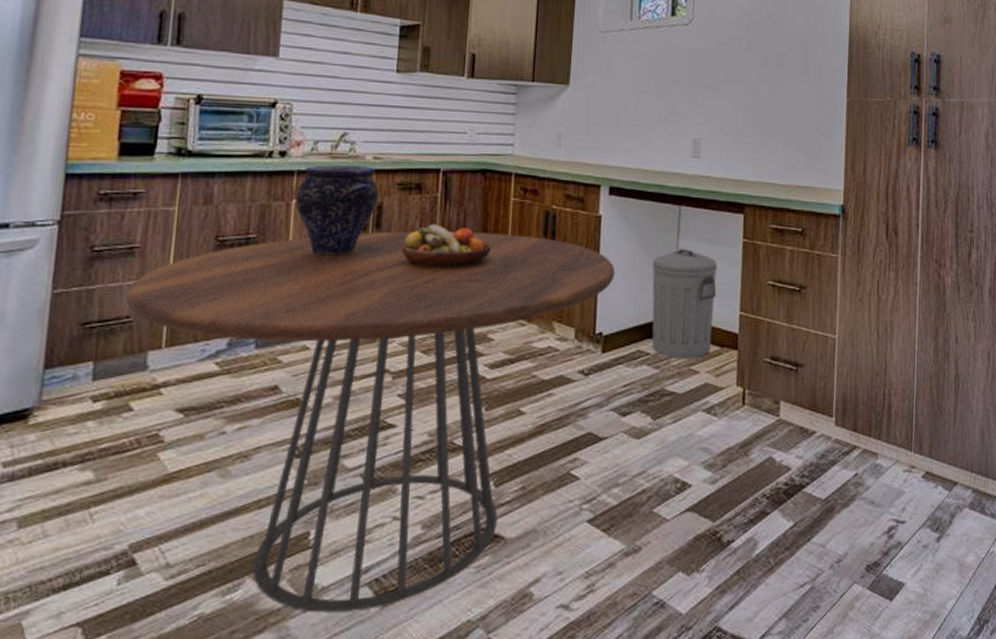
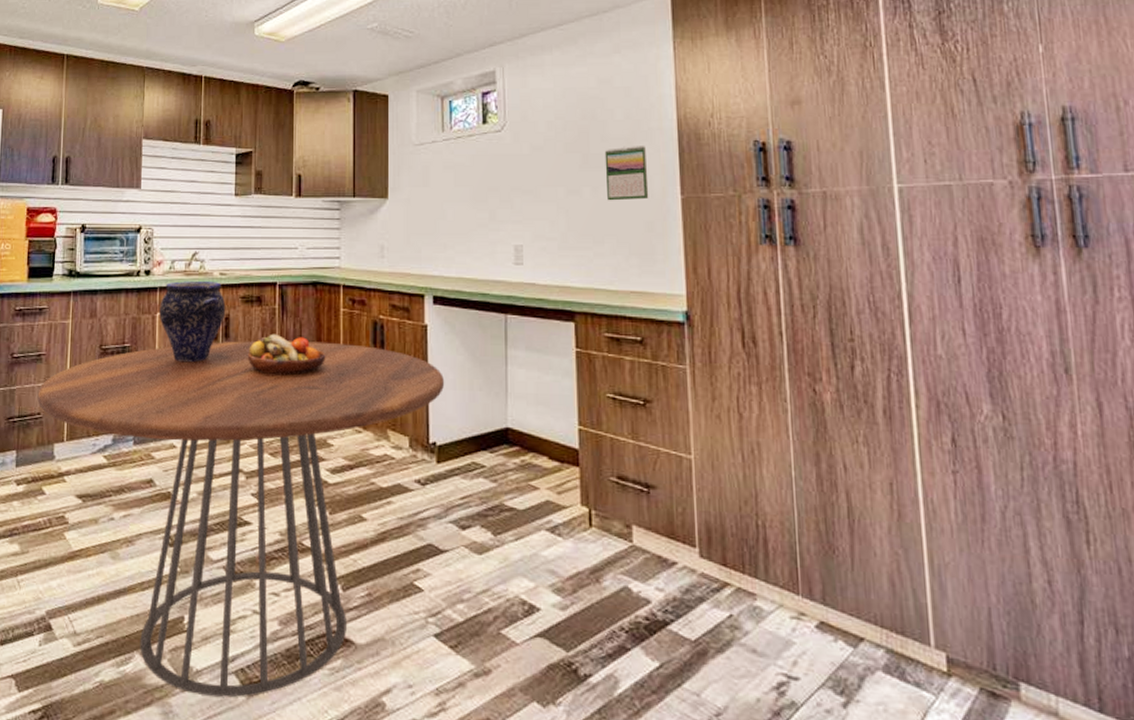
trash can: present [651,249,718,359] -> none [481,359,552,474]
calendar: none [782,48,820,100] -> present [604,146,649,201]

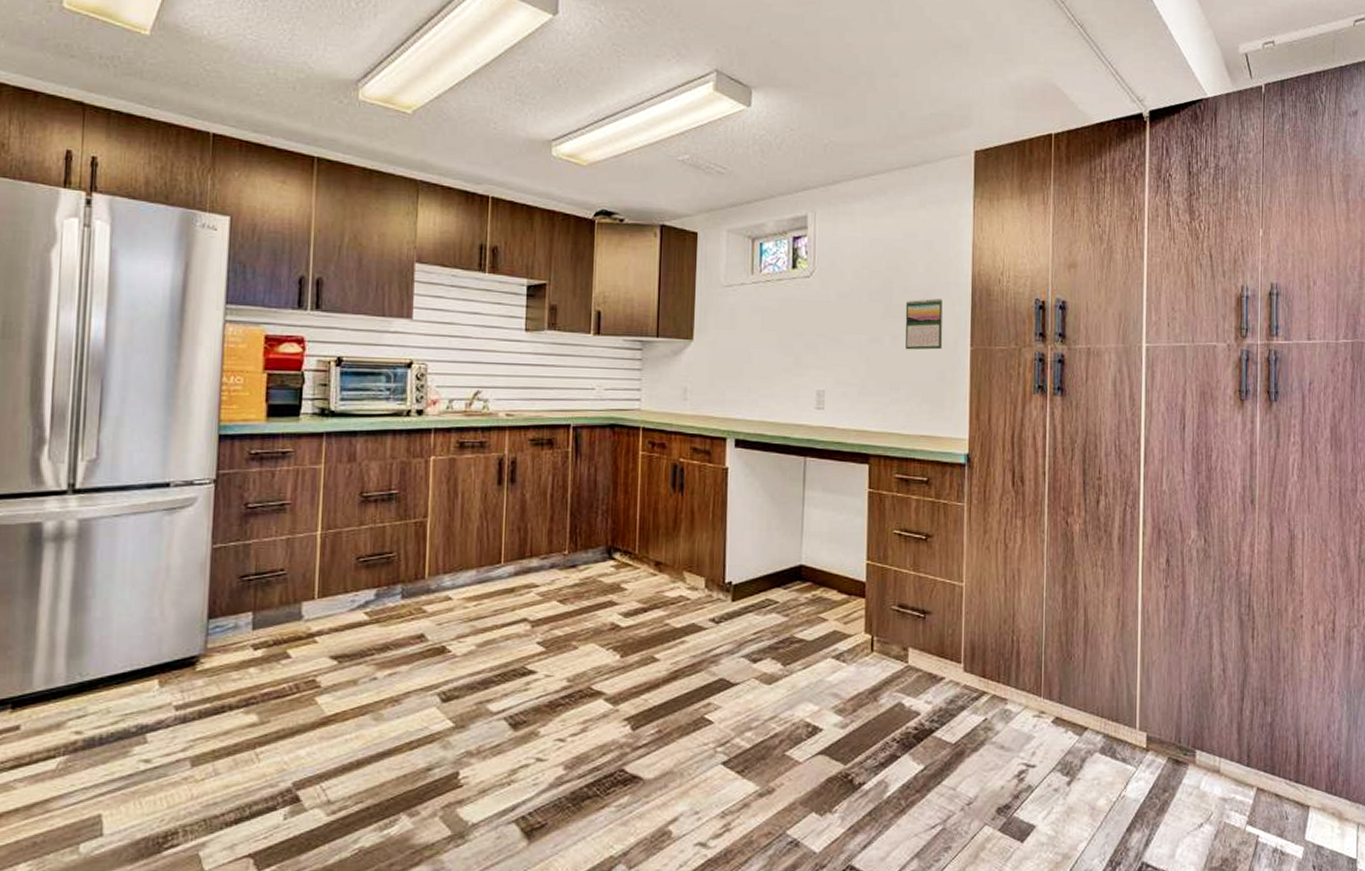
dining table: present [37,341,445,698] -> none [280,485,743,847]
vase: present [159,280,226,363] -> none [434,421,513,510]
fruit bowl: present [247,333,326,375] -> none [535,478,622,521]

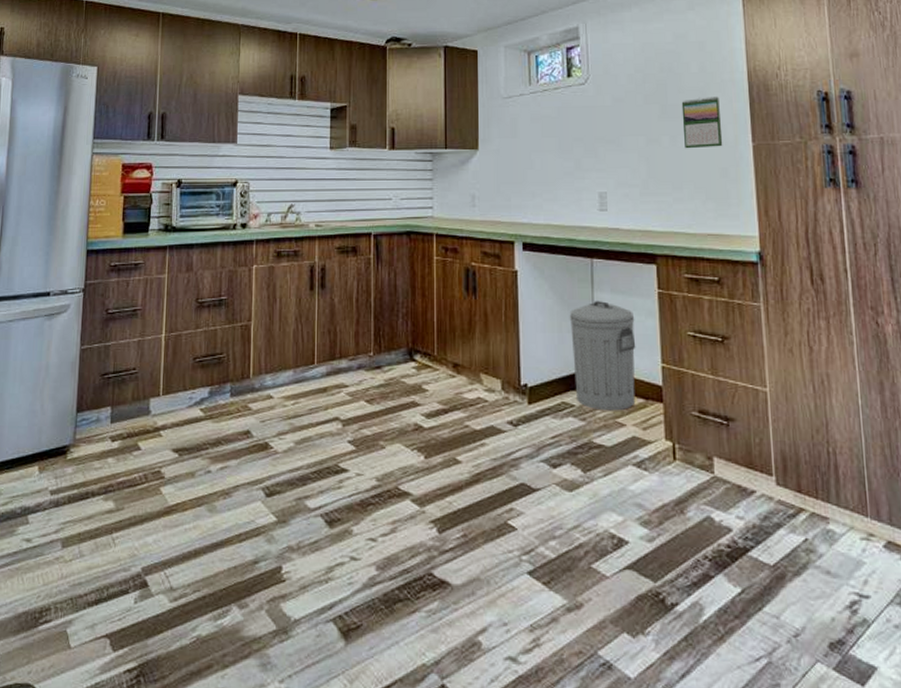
trash can: none [778,500,844,607] -> present [569,301,636,411]

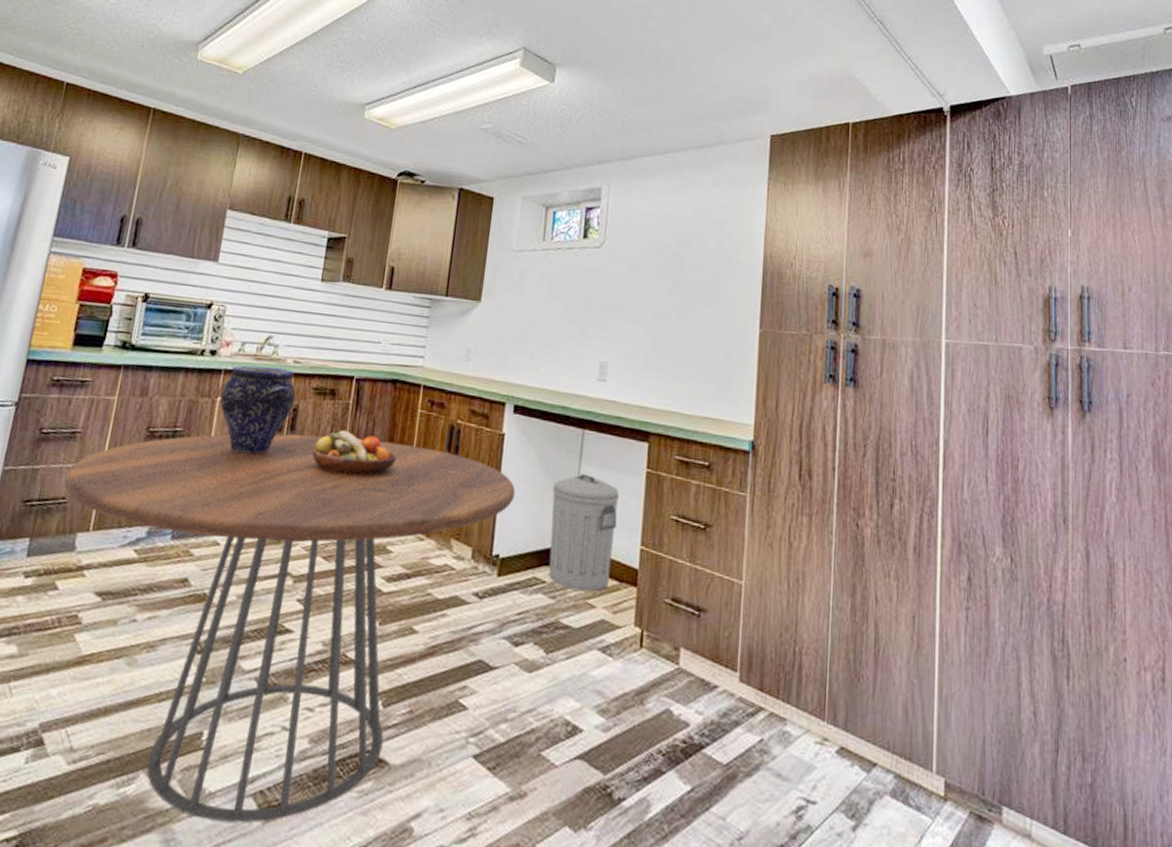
dining table: none [133,290,535,645] -> present [64,434,516,823]
vase: none [256,232,322,314] -> present [220,365,296,454]
fruit bowl: none [343,283,420,324] -> present [312,429,397,475]
calendar: present [681,97,723,149] -> none [692,276,733,330]

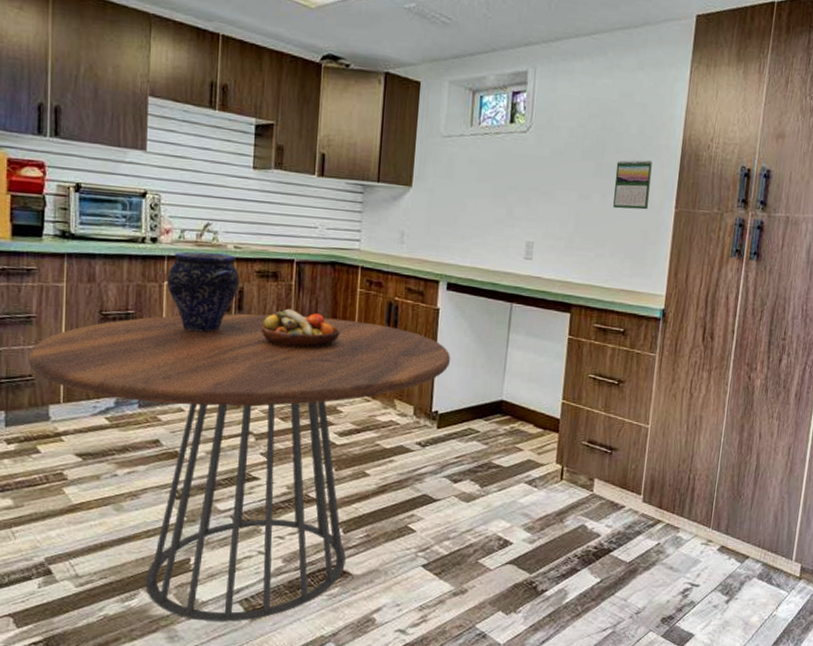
trash can: present [549,474,620,592] -> none [482,342,544,438]
calendar: none [692,276,733,330] -> present [613,159,652,210]

